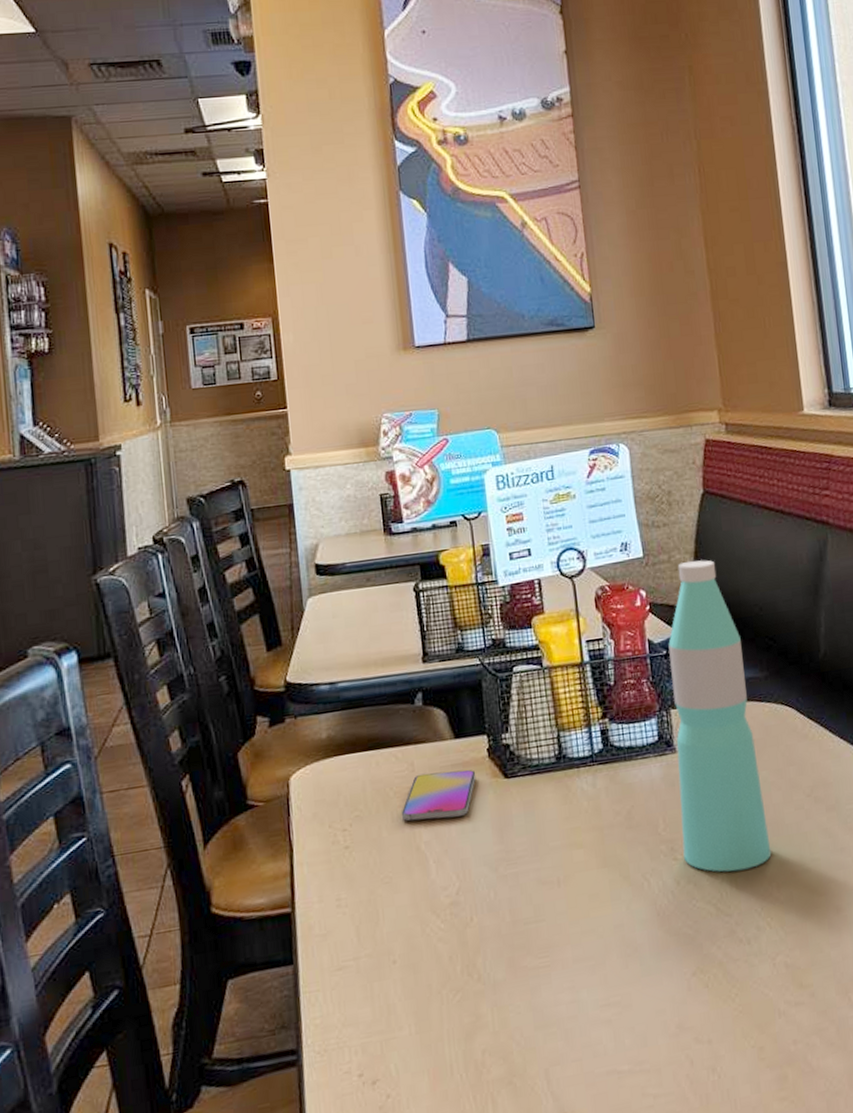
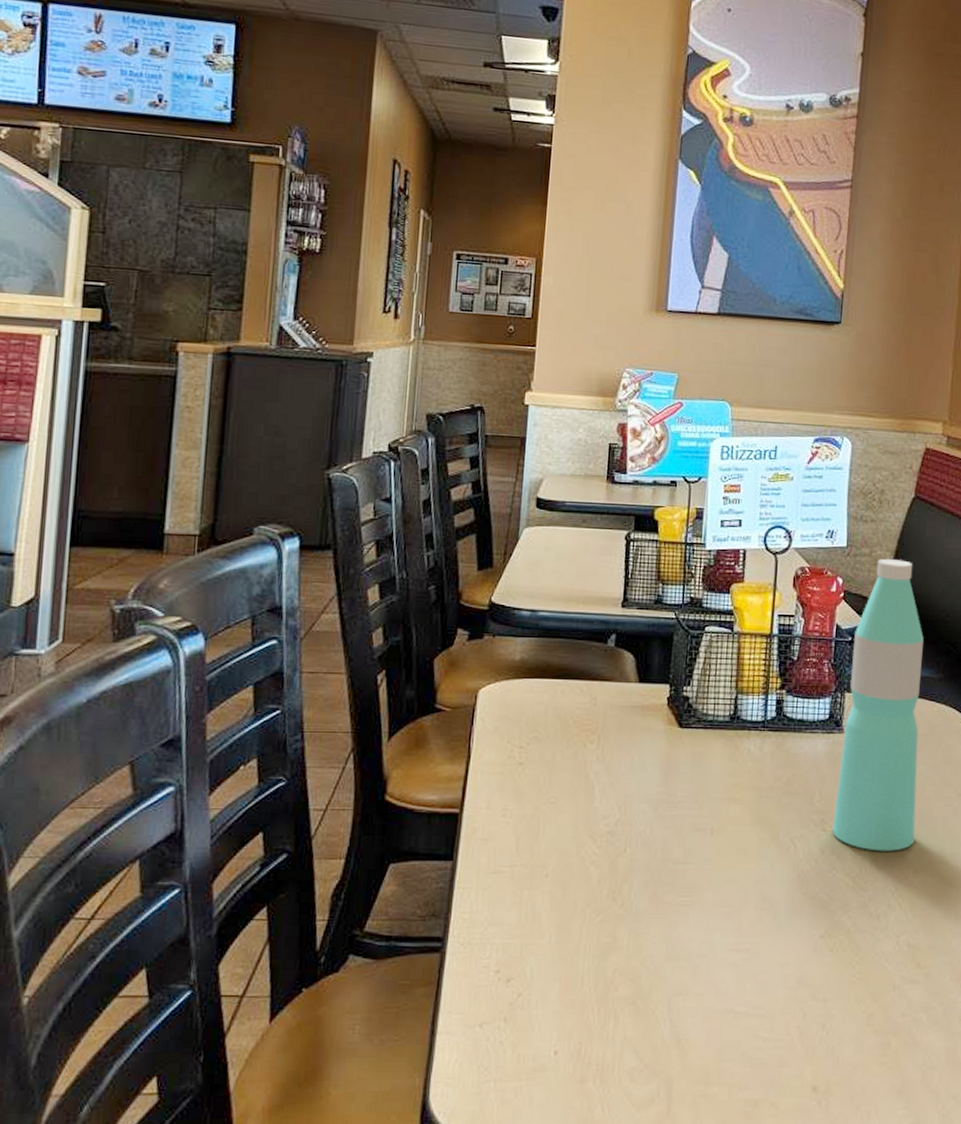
smartphone: present [401,769,476,821] -> none [576,709,653,754]

